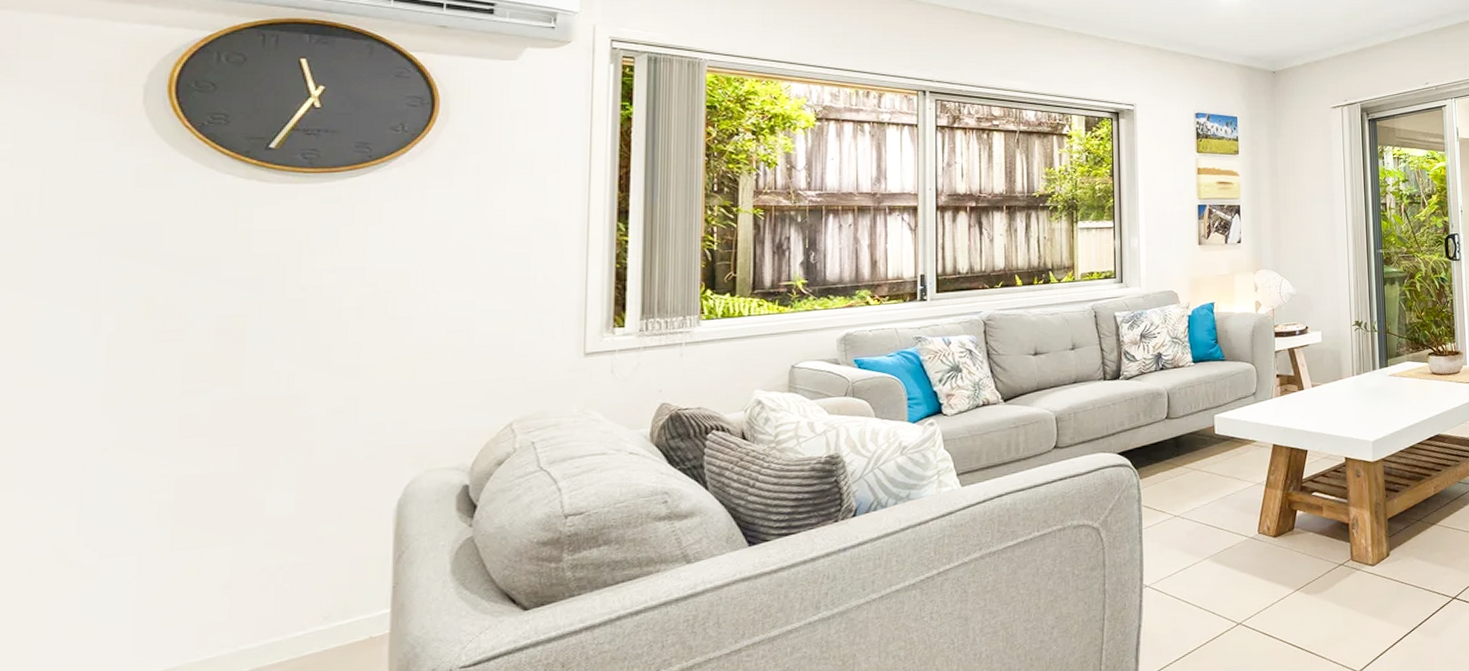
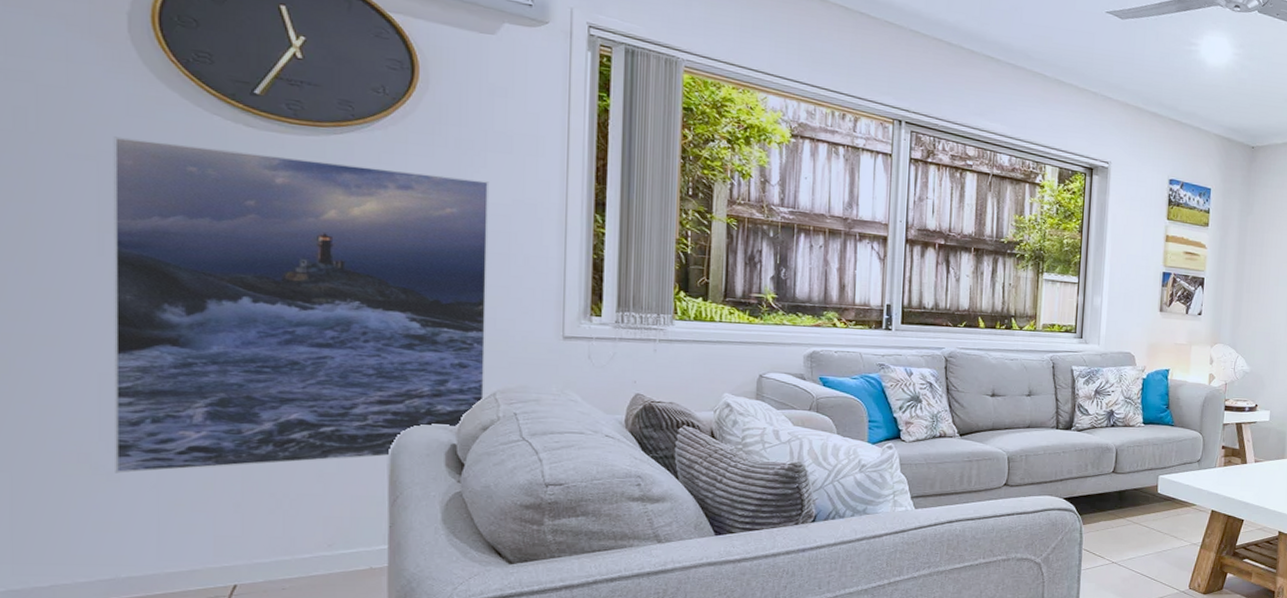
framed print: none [92,204,509,569] -> present [113,136,490,474]

